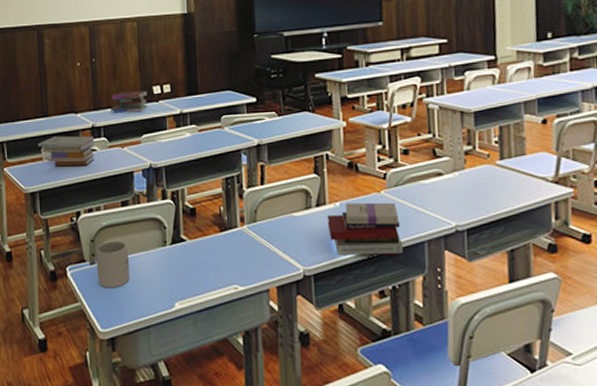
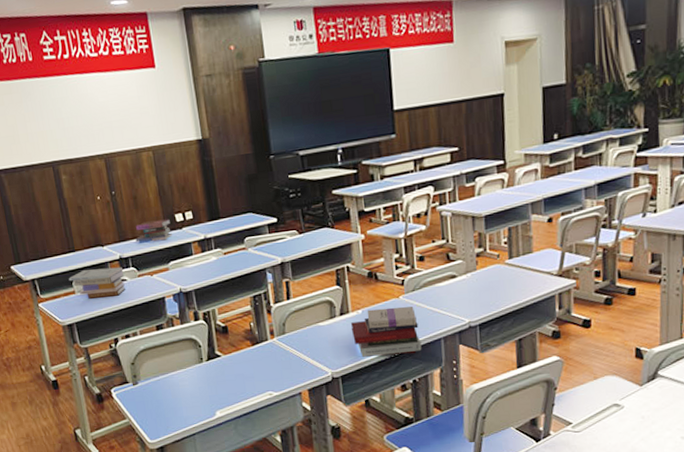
mug: present [96,241,129,288] -> none [137,362,172,405]

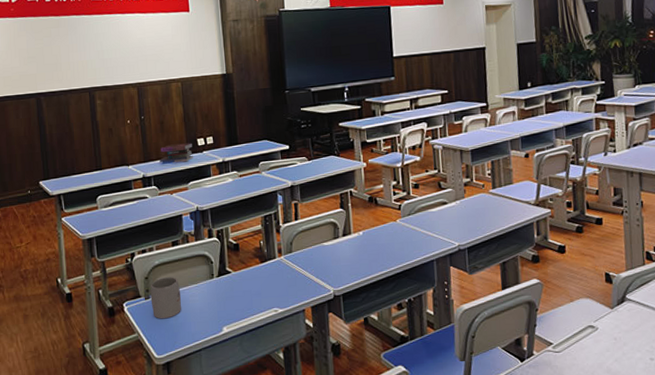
books: present [68,266,125,299] -> none [93,185,146,215]
mug: none [137,362,172,405] -> present [150,277,181,319]
books: present [351,306,422,357] -> none [352,229,417,276]

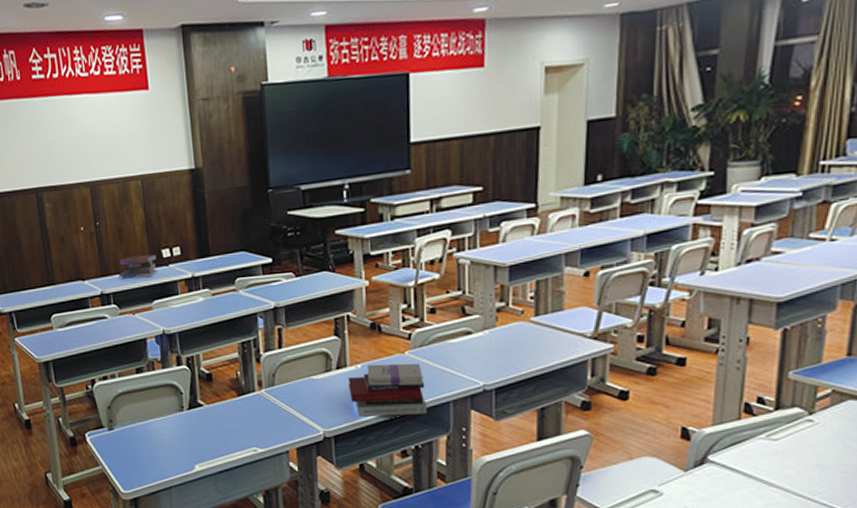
mug: present [150,277,181,319] -> none [113,407,148,452]
books: none [352,229,417,276] -> present [348,363,427,417]

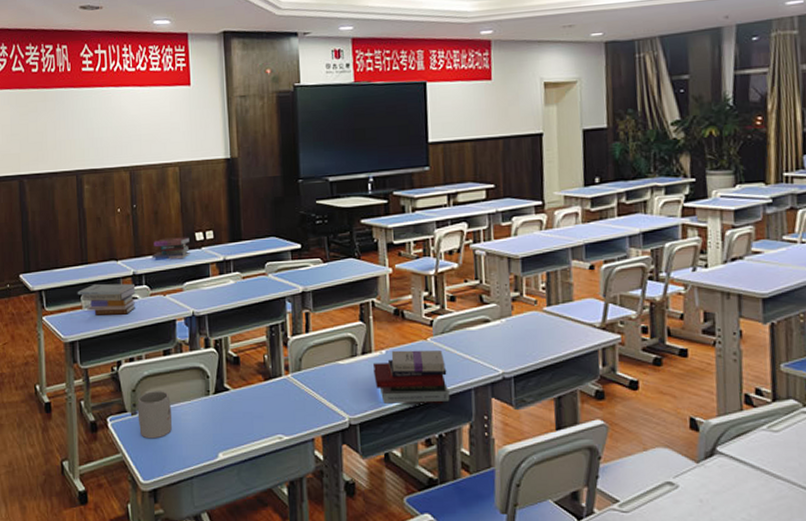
books: none [46,303,105,336] -> present [77,283,136,315]
mug: none [113,407,148,452] -> present [137,391,172,439]

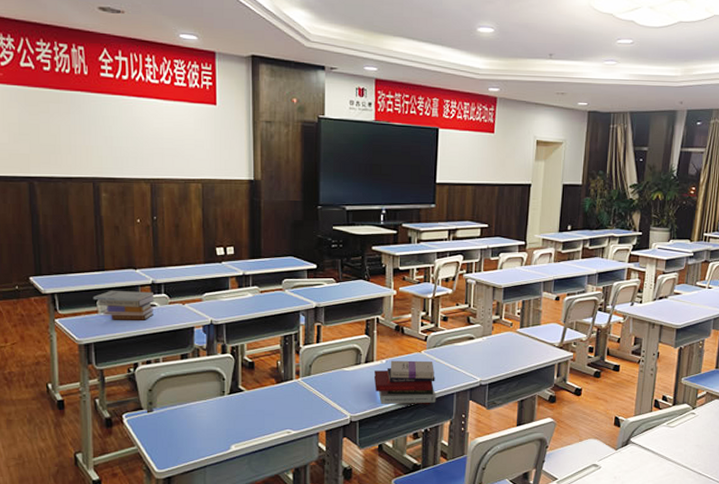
mug: present [137,391,172,439] -> none [153,391,187,433]
books: present [152,237,191,260] -> none [172,251,212,272]

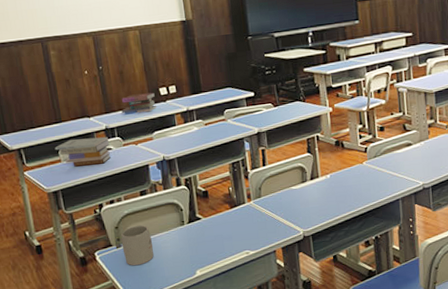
mug: none [153,391,187,433] -> present [121,225,154,266]
books: none [172,251,212,272] -> present [121,92,157,115]
books: present [373,360,436,405] -> none [320,171,383,217]

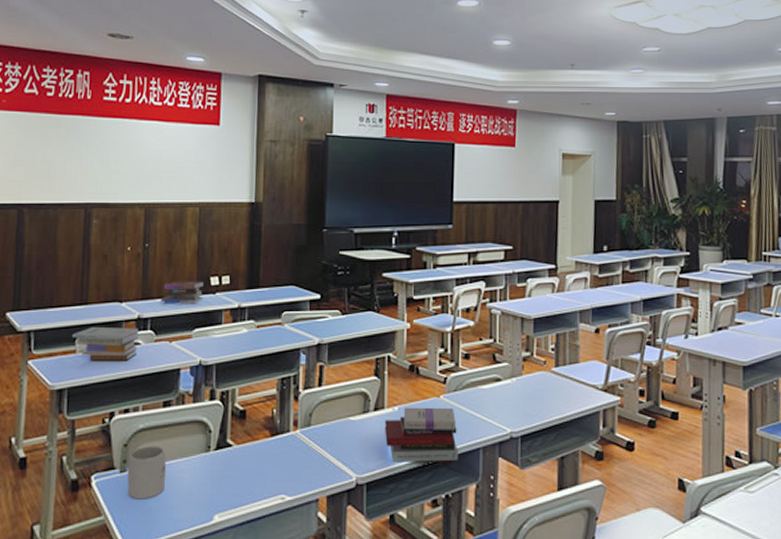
books: none [320,171,383,217] -> present [384,407,459,464]

